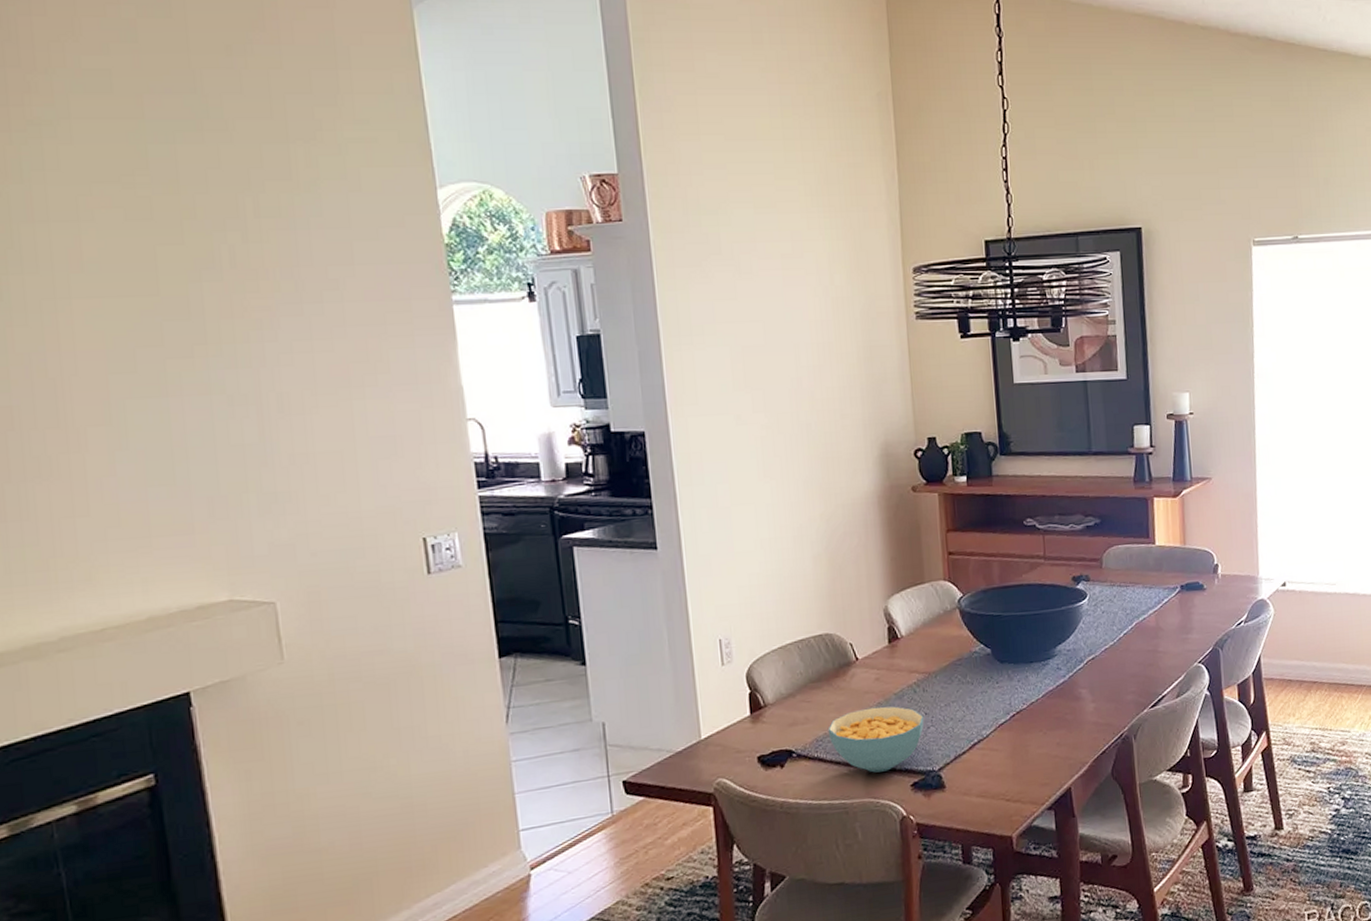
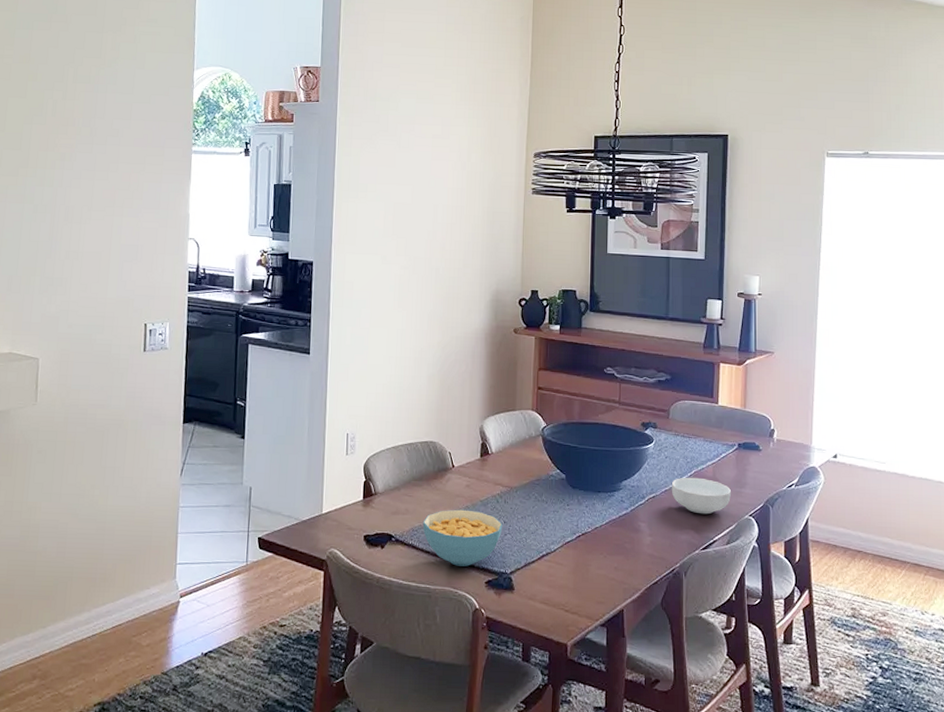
cereal bowl: none [1111,629,1177,670] -> present [671,477,731,515]

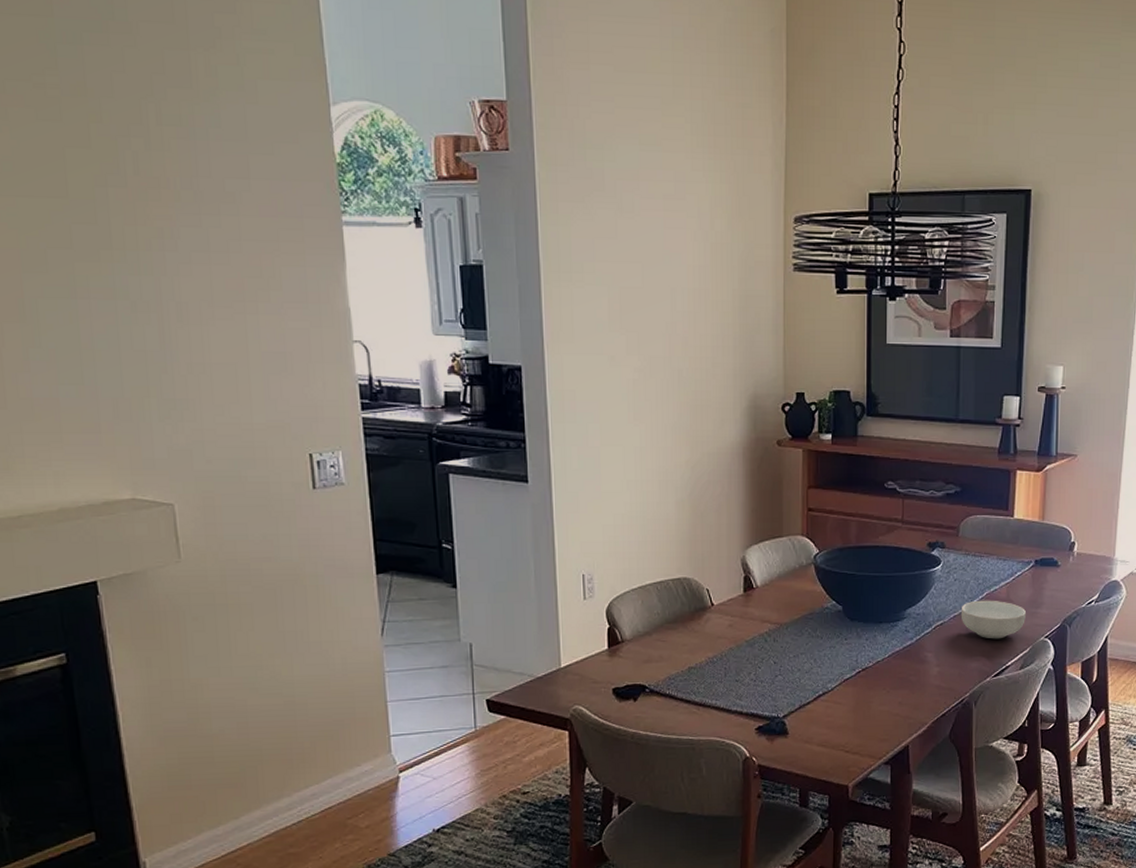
cereal bowl: present [422,509,503,567] -> none [680,652,773,714]

